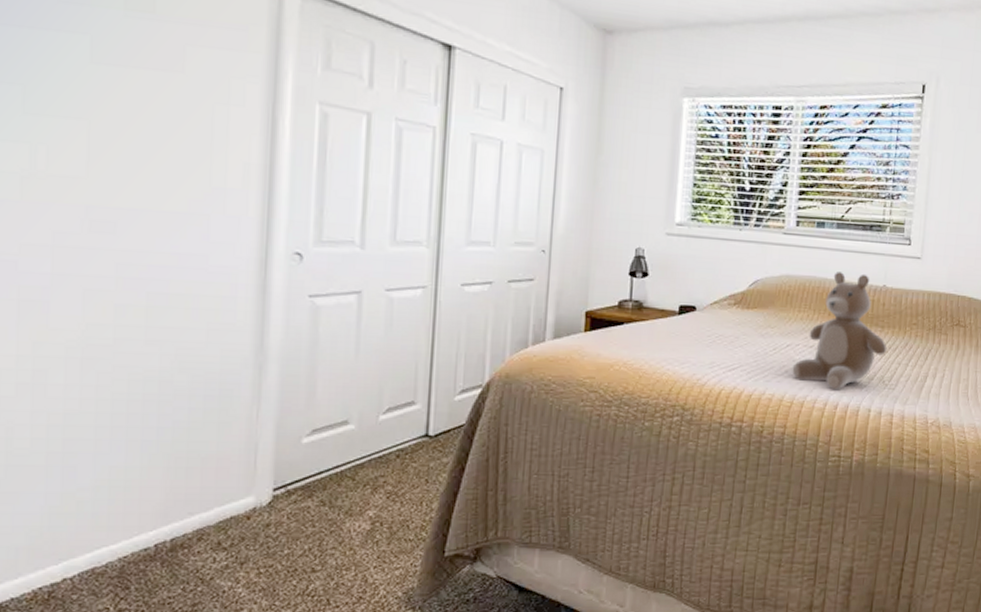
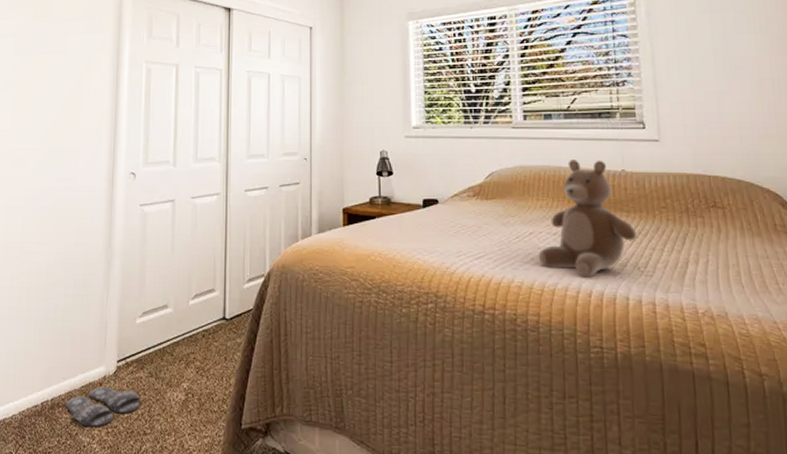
slippers: none [194,520,307,569] -> present [65,386,140,427]

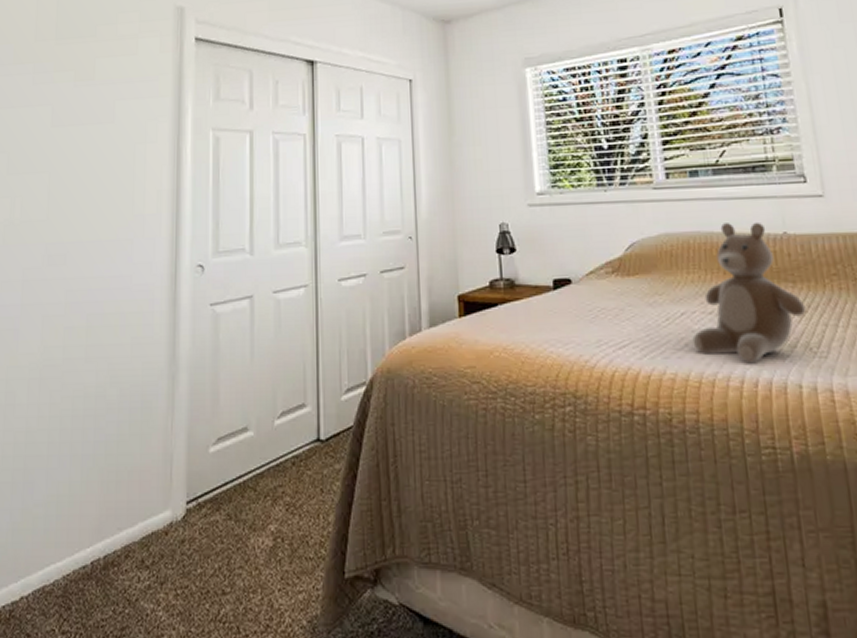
slippers: present [65,386,140,427] -> none [122,536,217,589]

